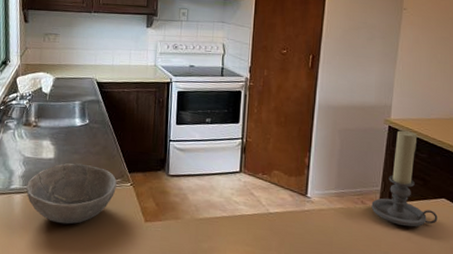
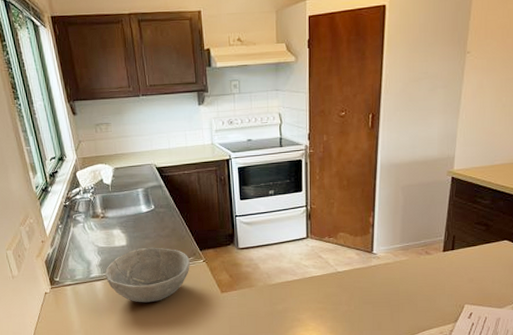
candle holder: present [371,130,438,227] -> none [435,180,499,270]

